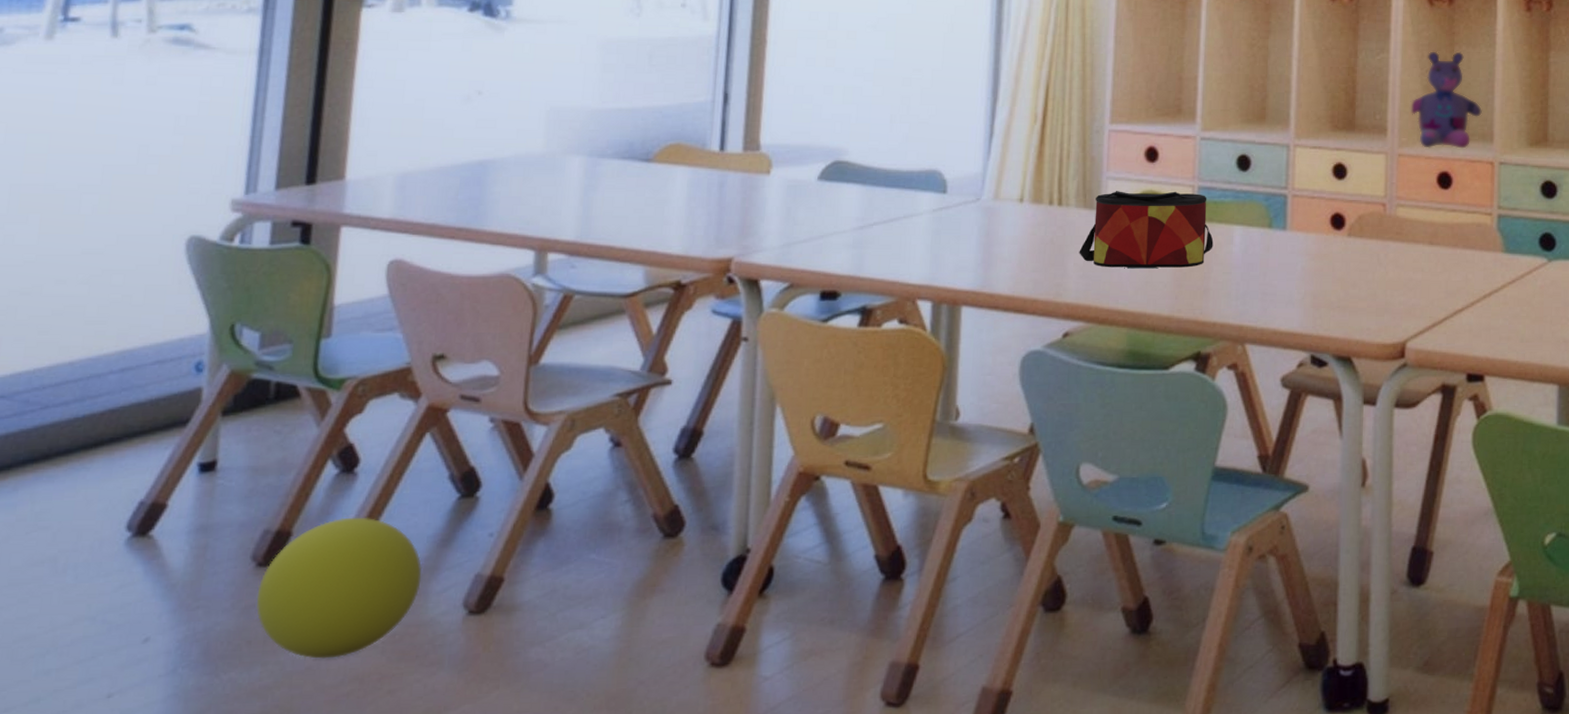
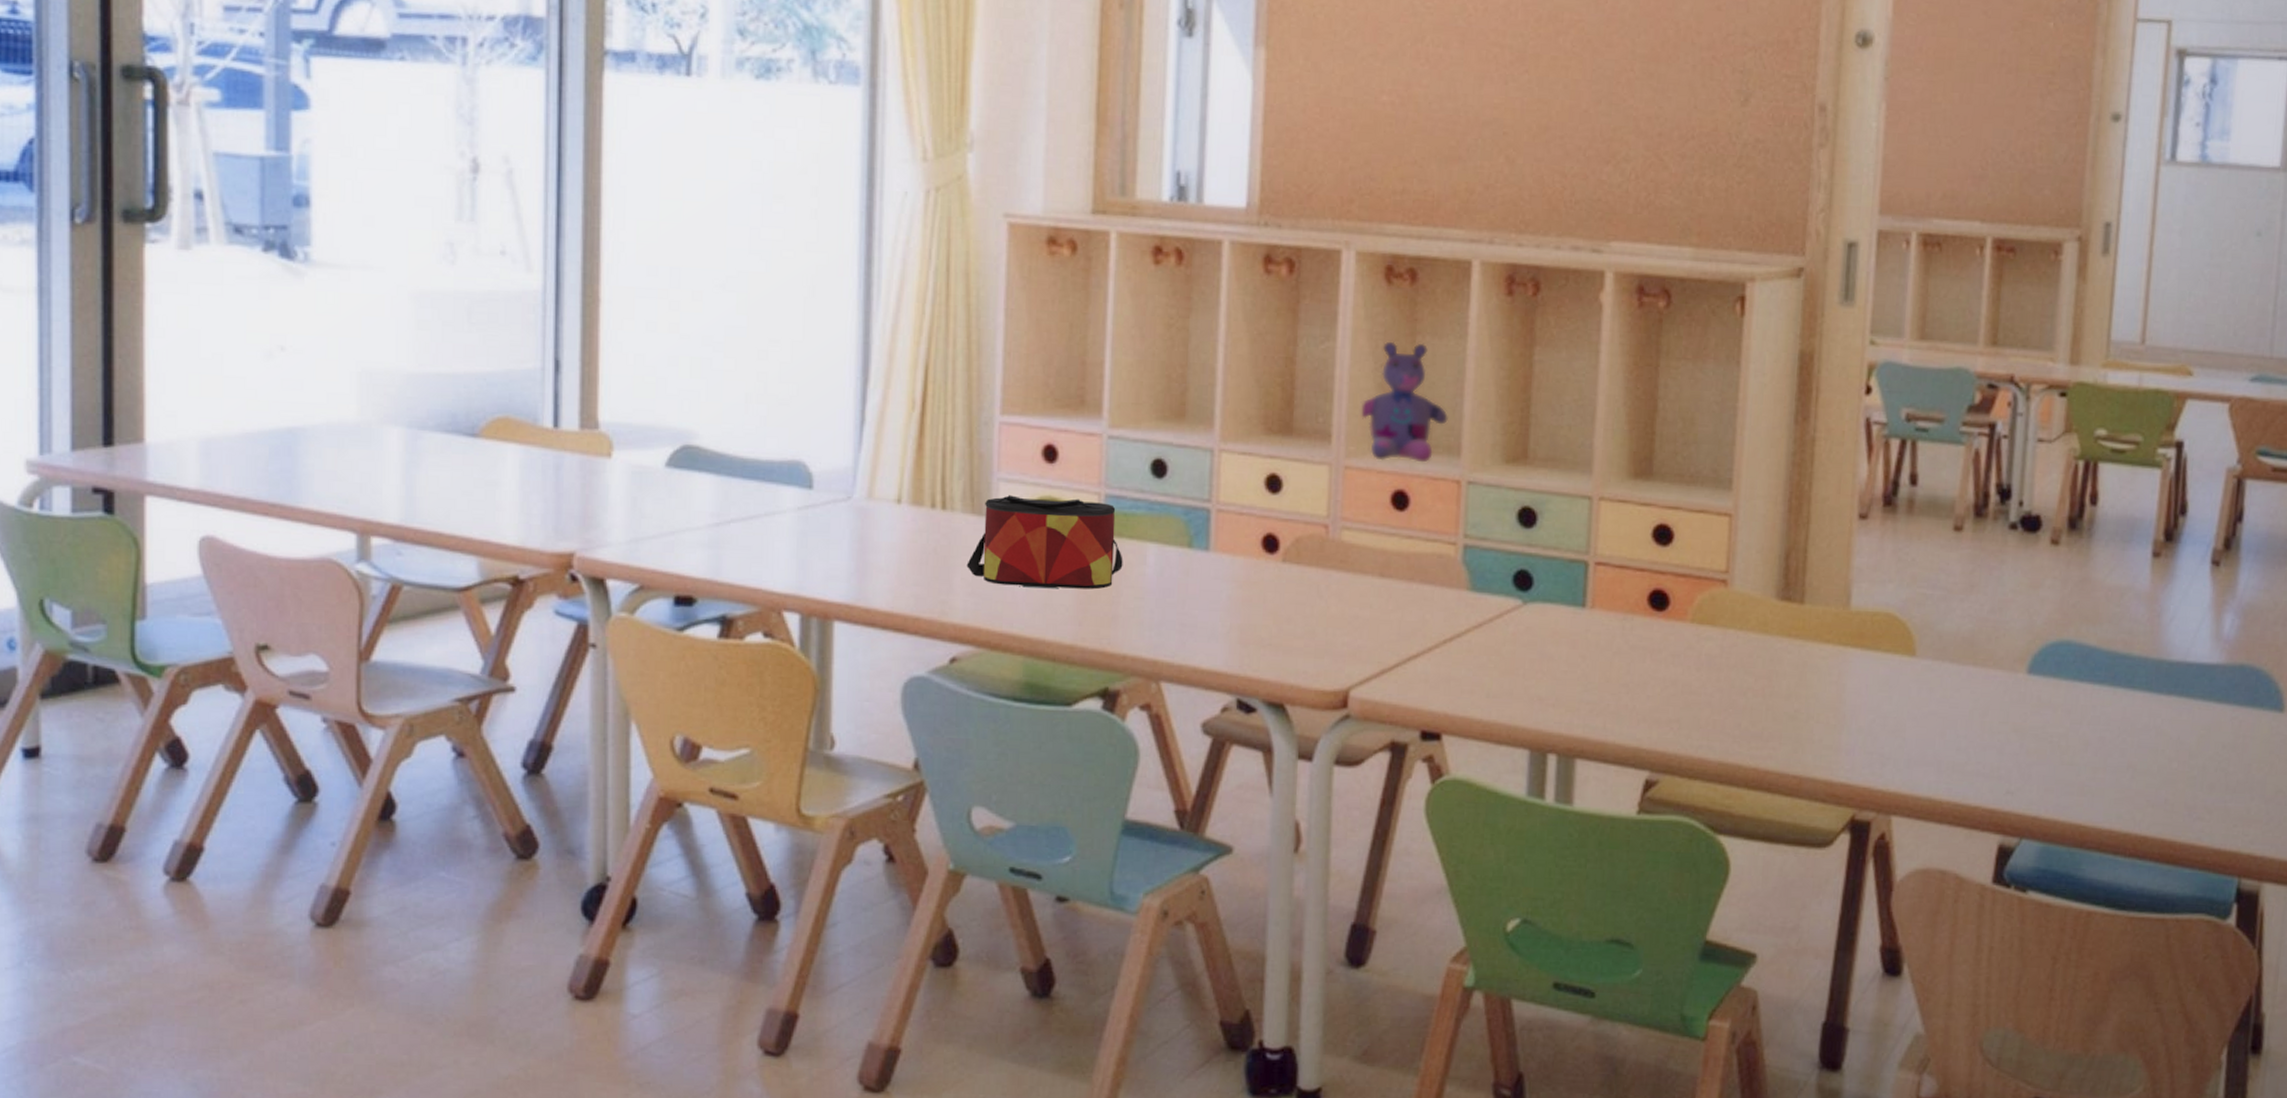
ball: present [256,517,423,659] -> none [96,816,264,963]

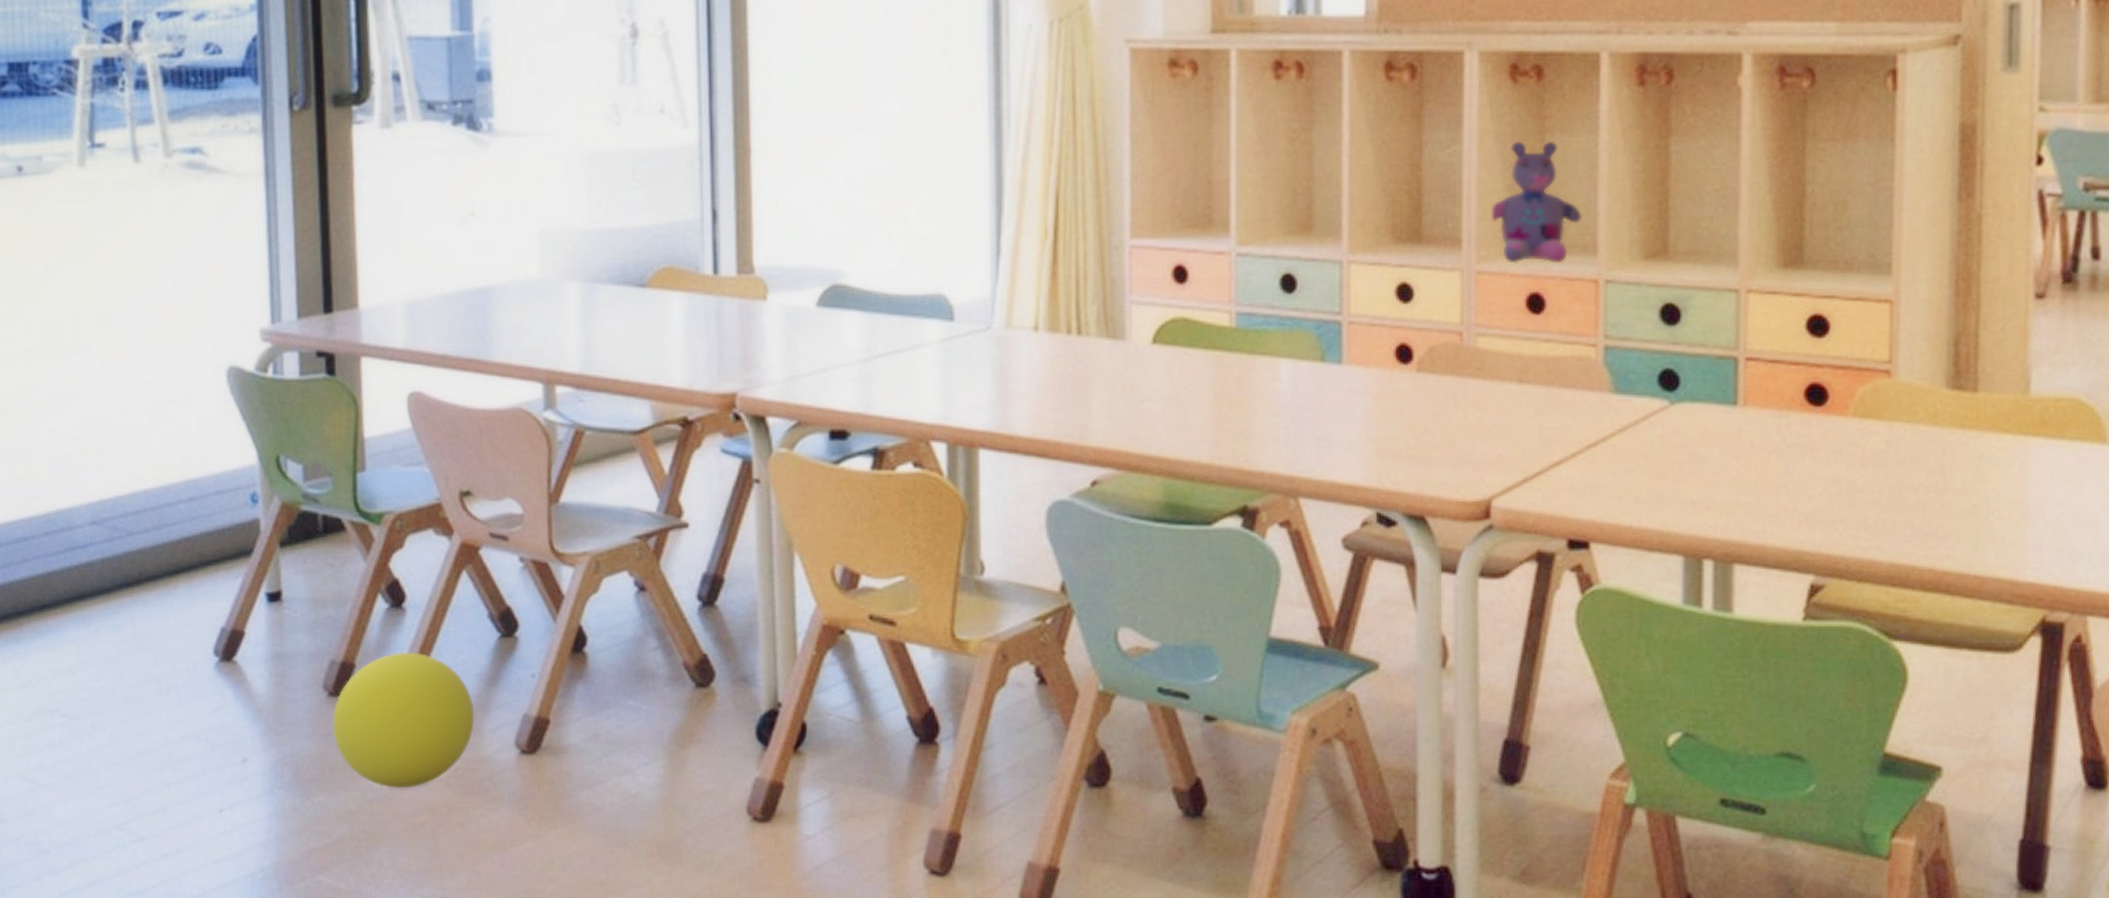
ball: none [96,816,264,963] -> present [332,652,475,789]
bag: present [966,495,1123,590] -> none [1103,318,1257,408]

